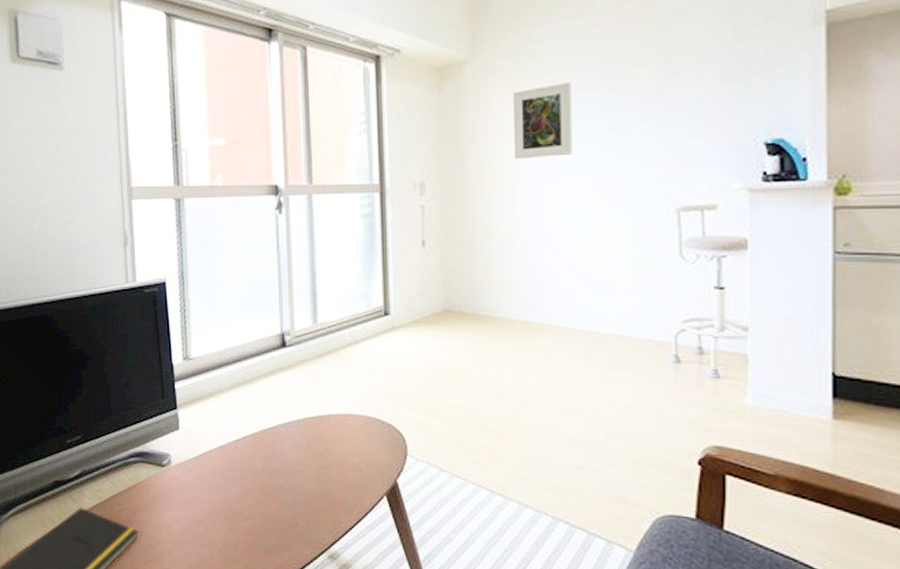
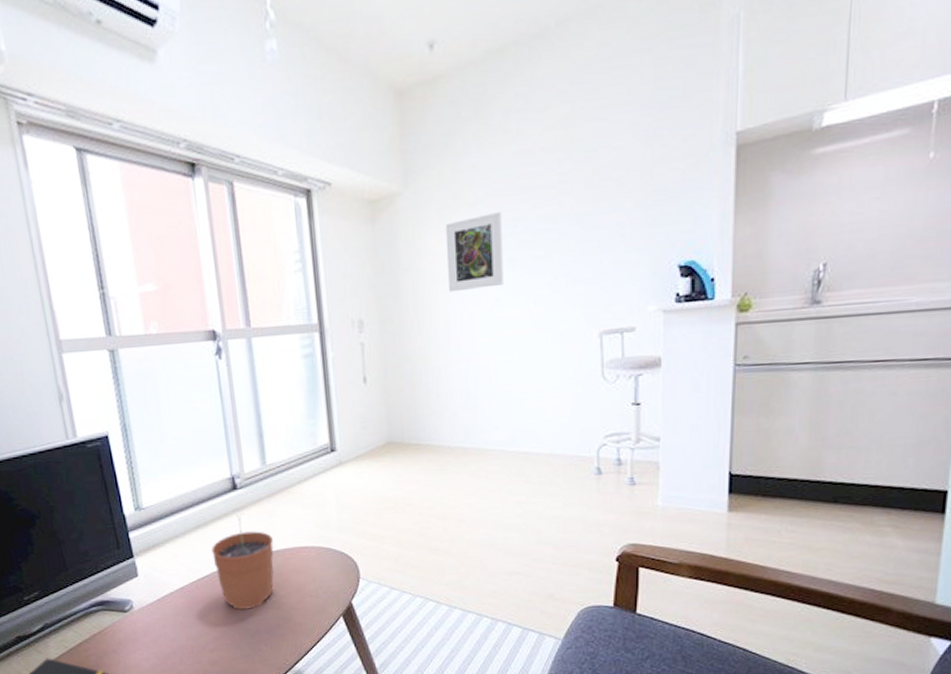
plant pot: none [255,373,319,477] -> present [211,514,275,610]

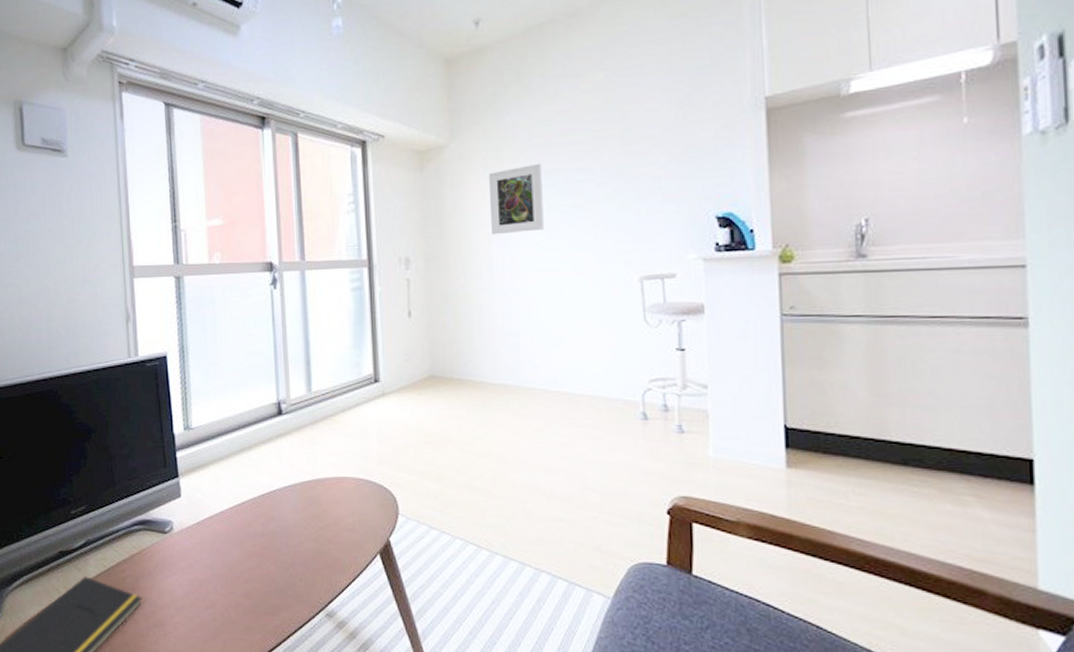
plant pot: present [211,514,275,610] -> none [254,440,314,539]

